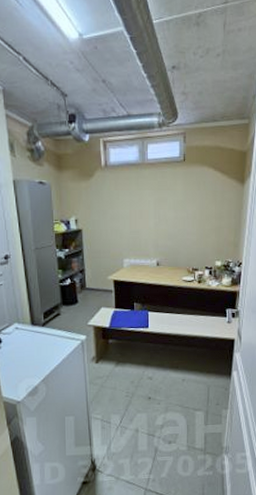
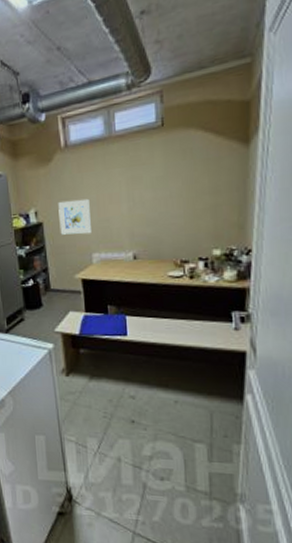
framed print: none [96,212,124,242] -> present [58,198,91,235]

